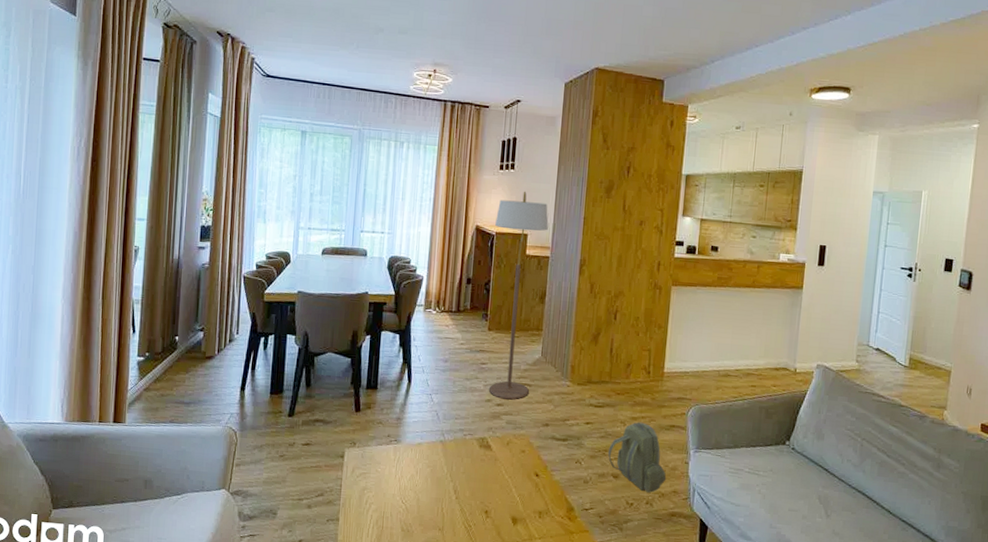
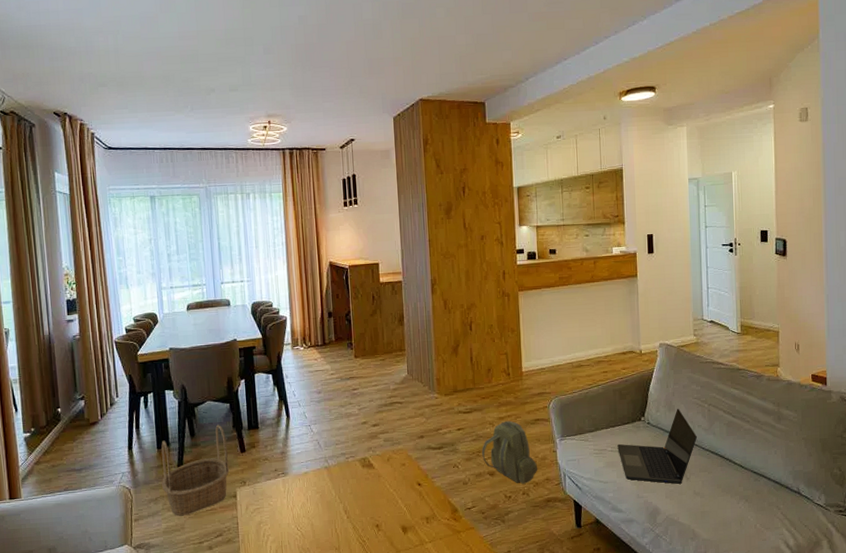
basket: none [269,378,342,469] -> present [161,424,230,516]
floor lamp: present [489,191,549,400] -> none [347,223,401,420]
laptop: none [755,437,845,520] -> present [617,408,698,484]

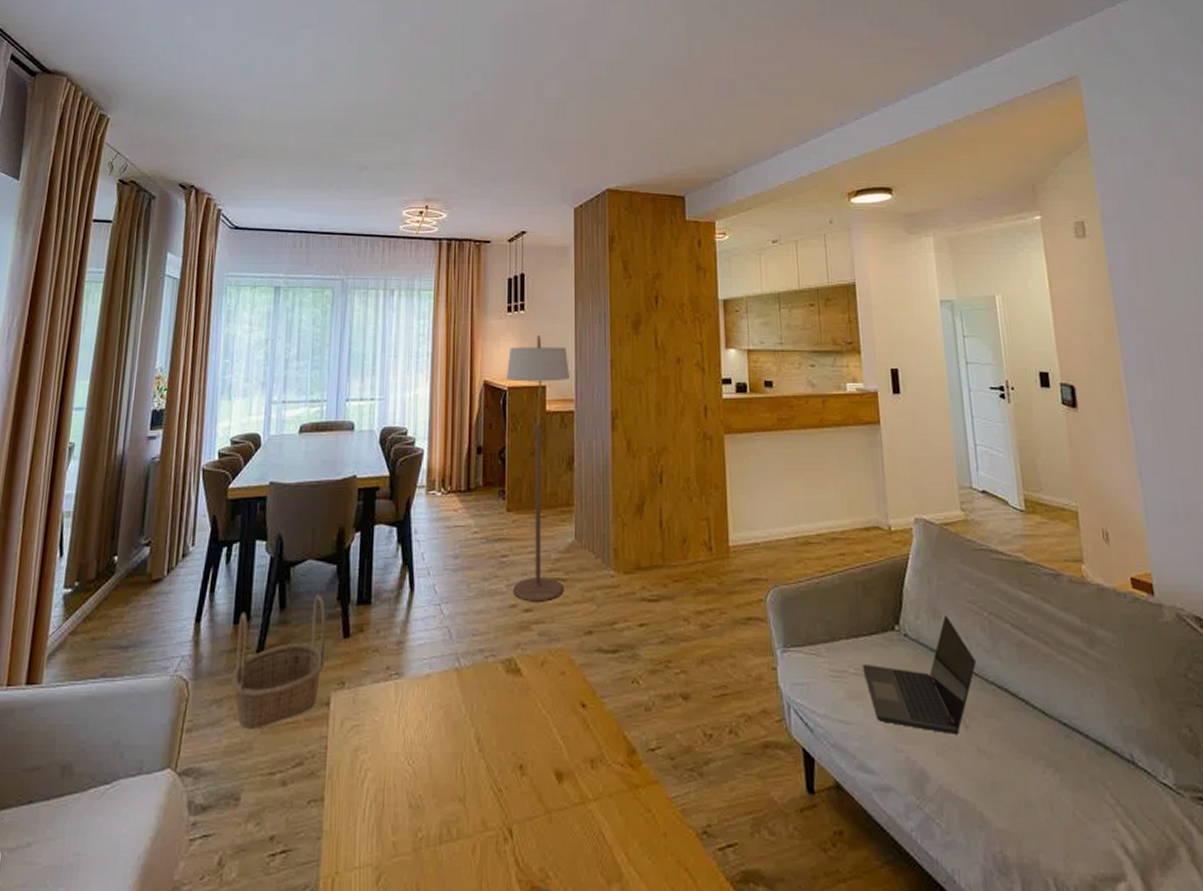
floor lamp: none [347,223,401,420] -> present [507,334,569,602]
backpack: present [481,420,538,484] -> none [671,617,751,716]

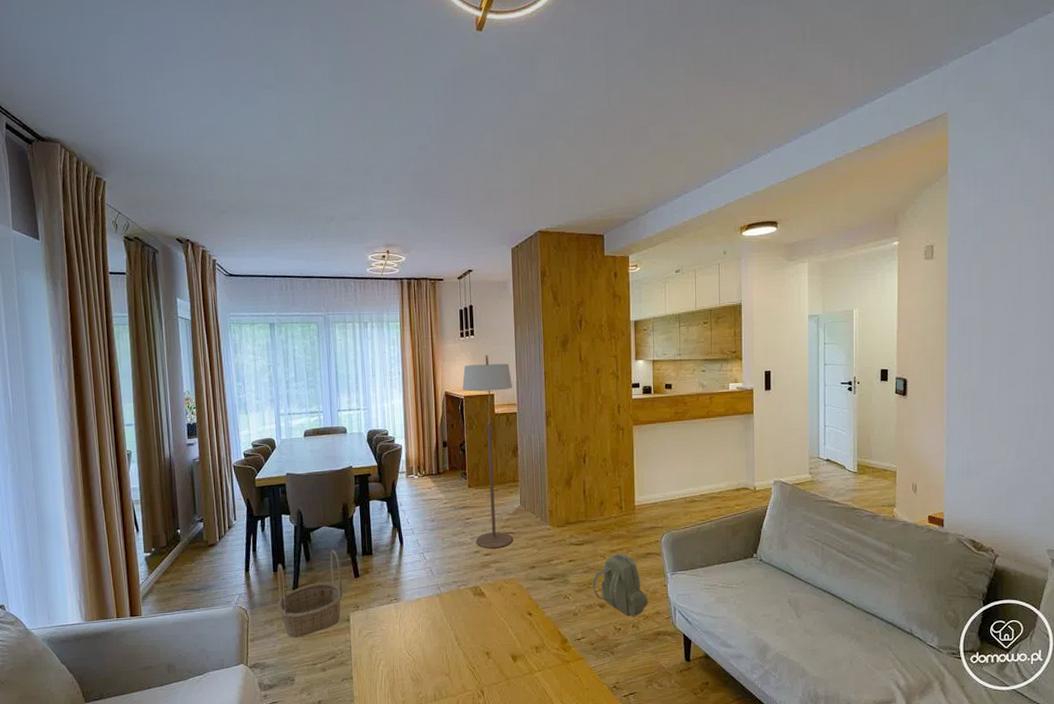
backpack: none [671,617,751,716] -> present [592,553,649,617]
laptop: present [863,615,977,734] -> none [729,546,810,621]

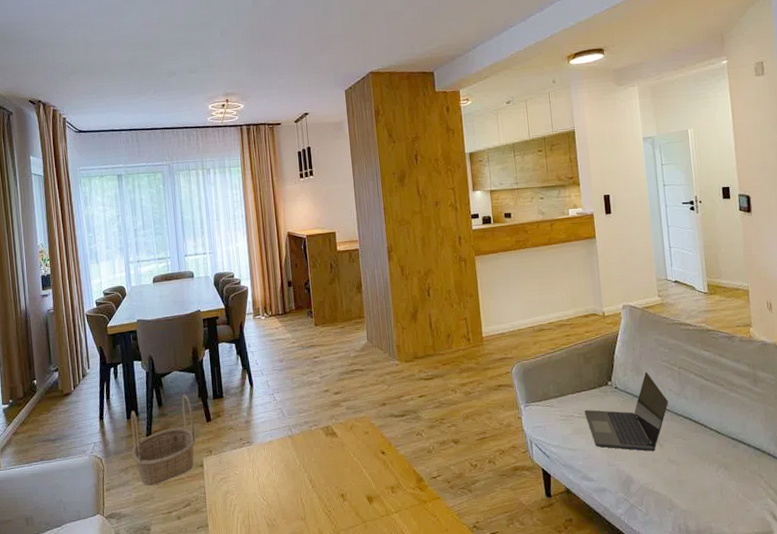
floor lamp: present [462,354,513,549] -> none [304,193,362,387]
backpack: present [592,553,649,617] -> none [444,387,504,452]
laptop: none [729,546,810,621] -> present [584,372,669,451]

